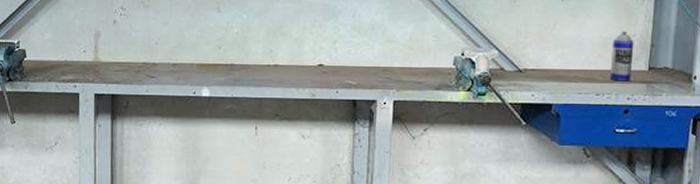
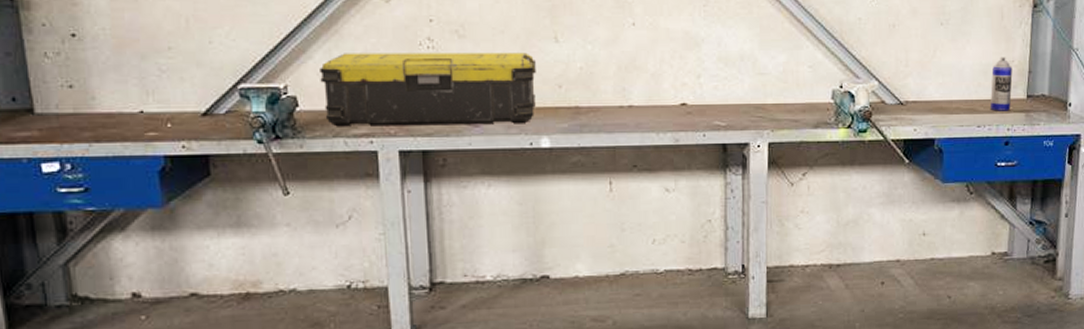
toolbox: none [42,18,202,76] -> present [320,52,536,126]

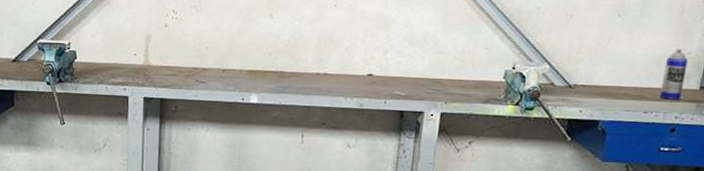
toolbox: present [320,52,536,126] -> none [93,20,253,82]

